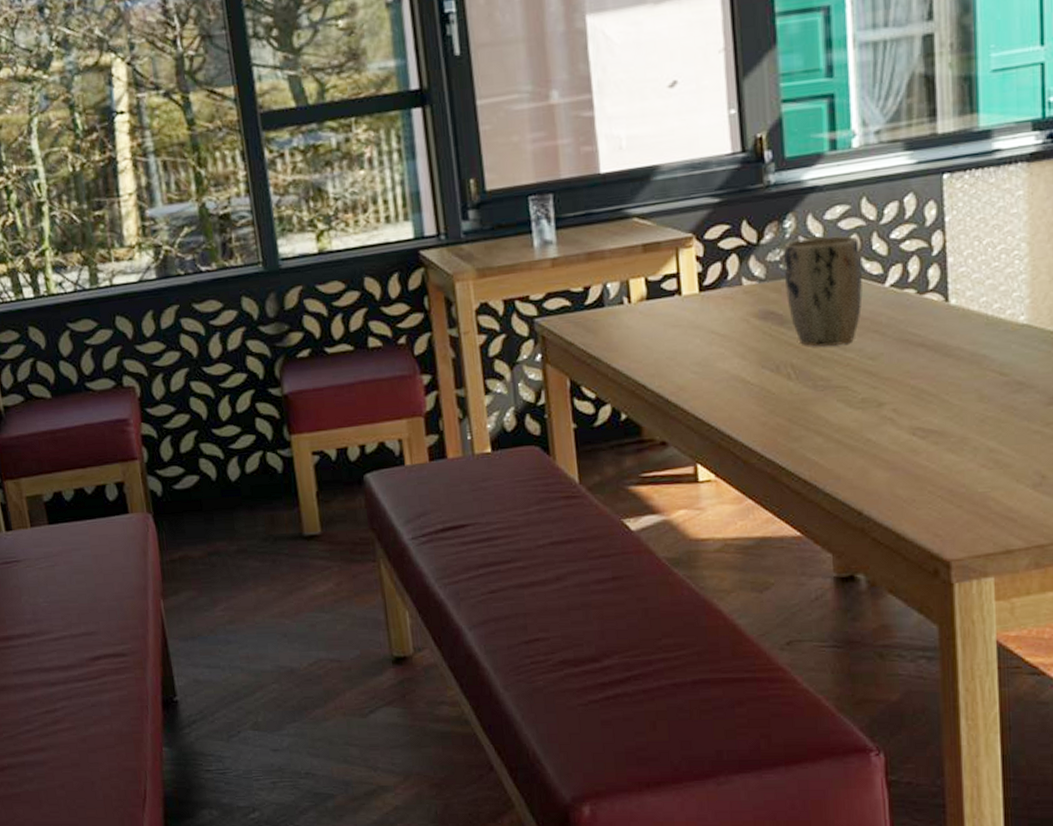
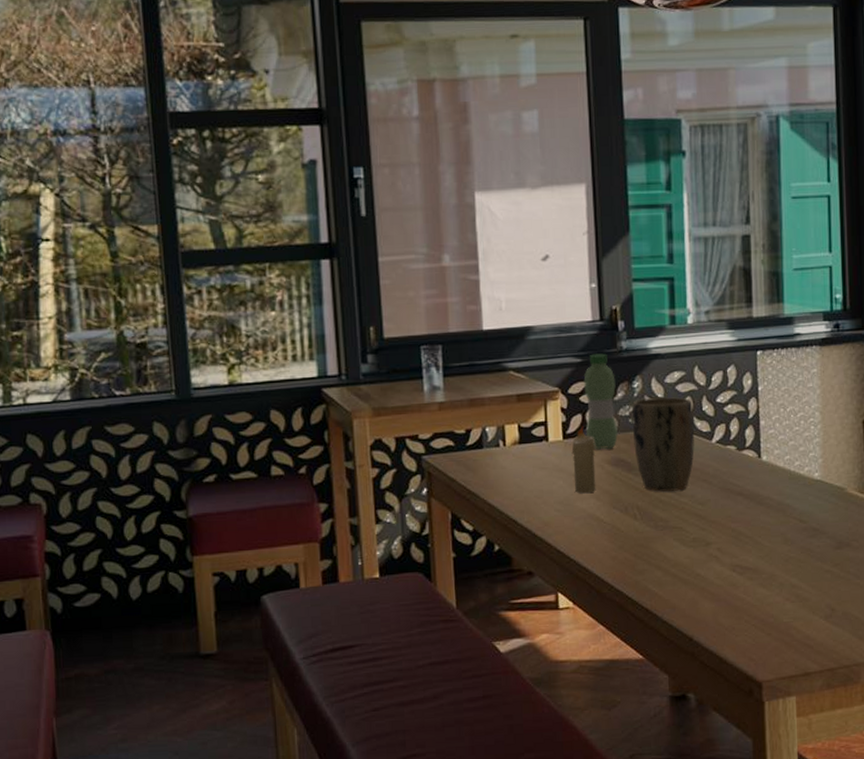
candle: none [709,276,741,353] -> present [571,426,596,494]
water bottle: none [722,190,767,302] -> present [583,353,619,450]

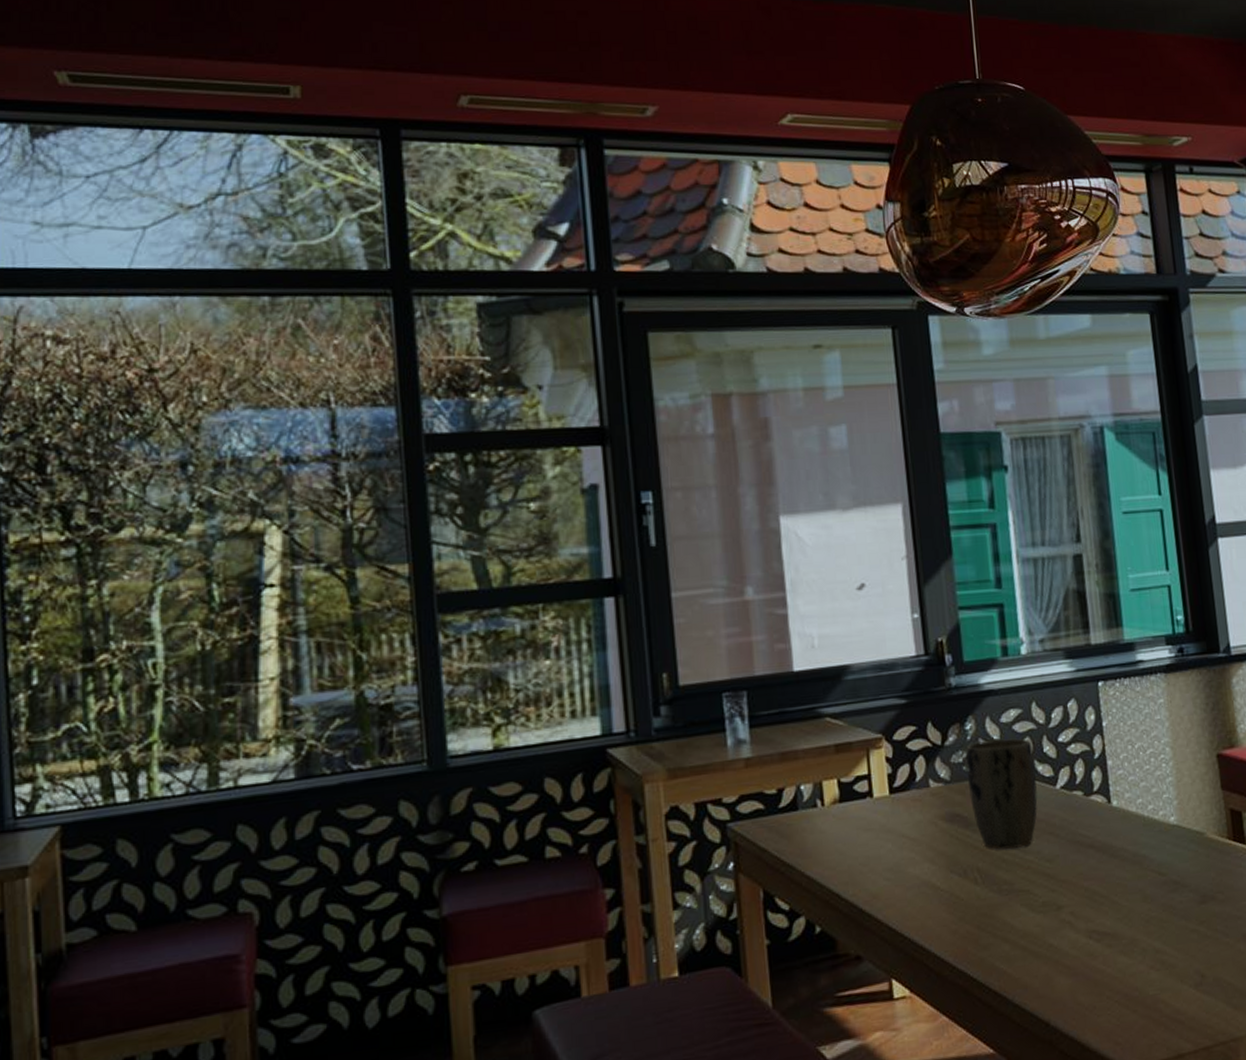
candle: present [571,426,596,494] -> none [899,777,930,857]
water bottle: present [583,353,619,450] -> none [909,692,952,805]

